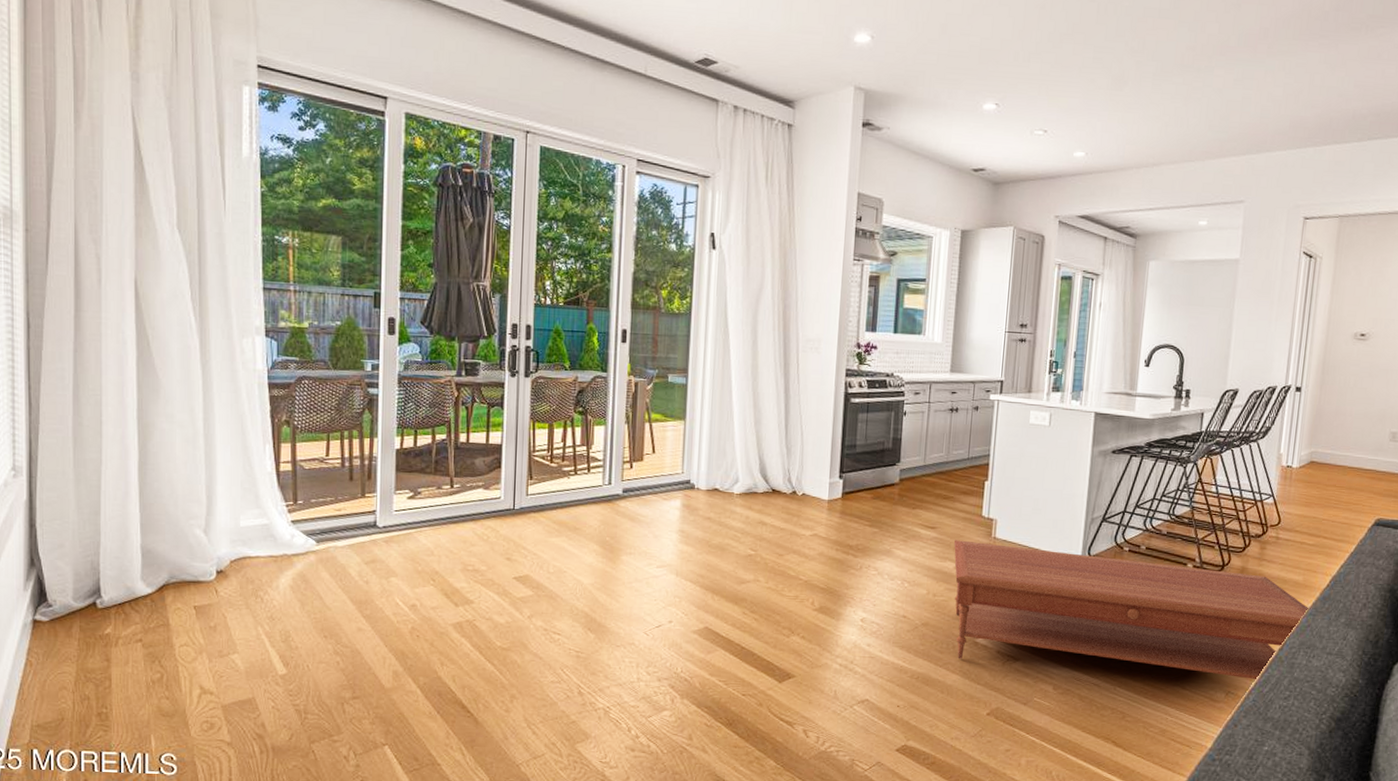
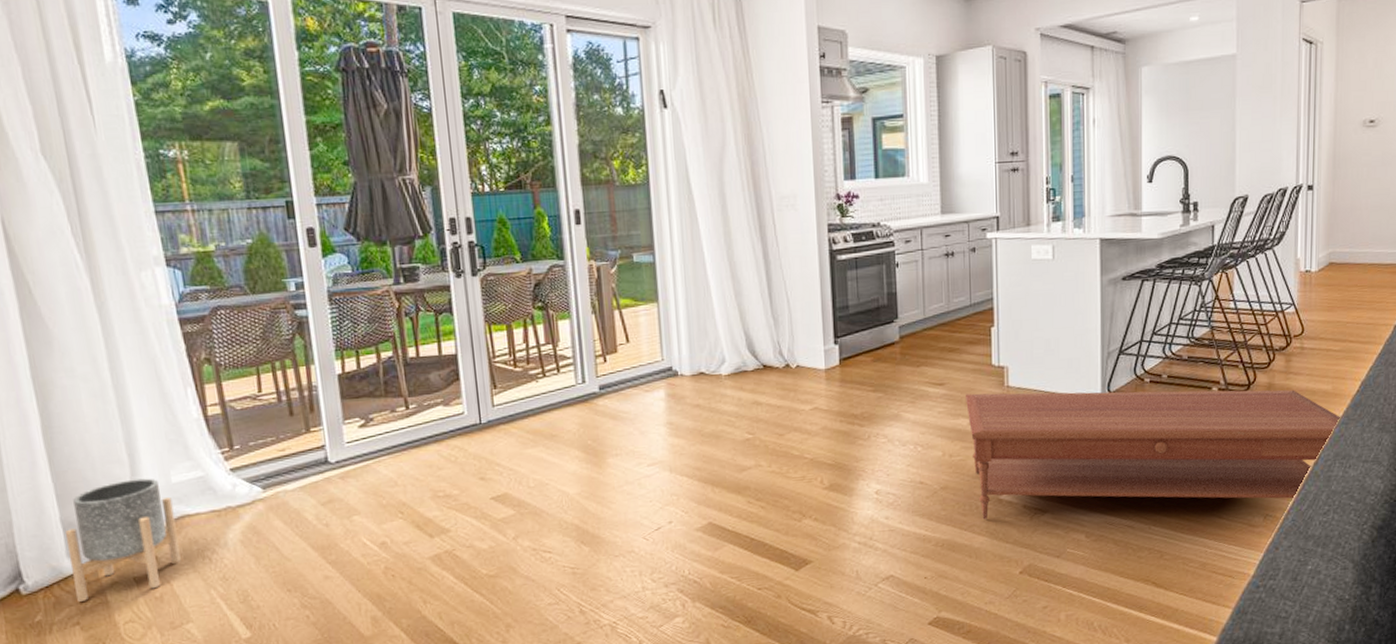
planter: none [142,518,237,621] -> present [64,478,181,602]

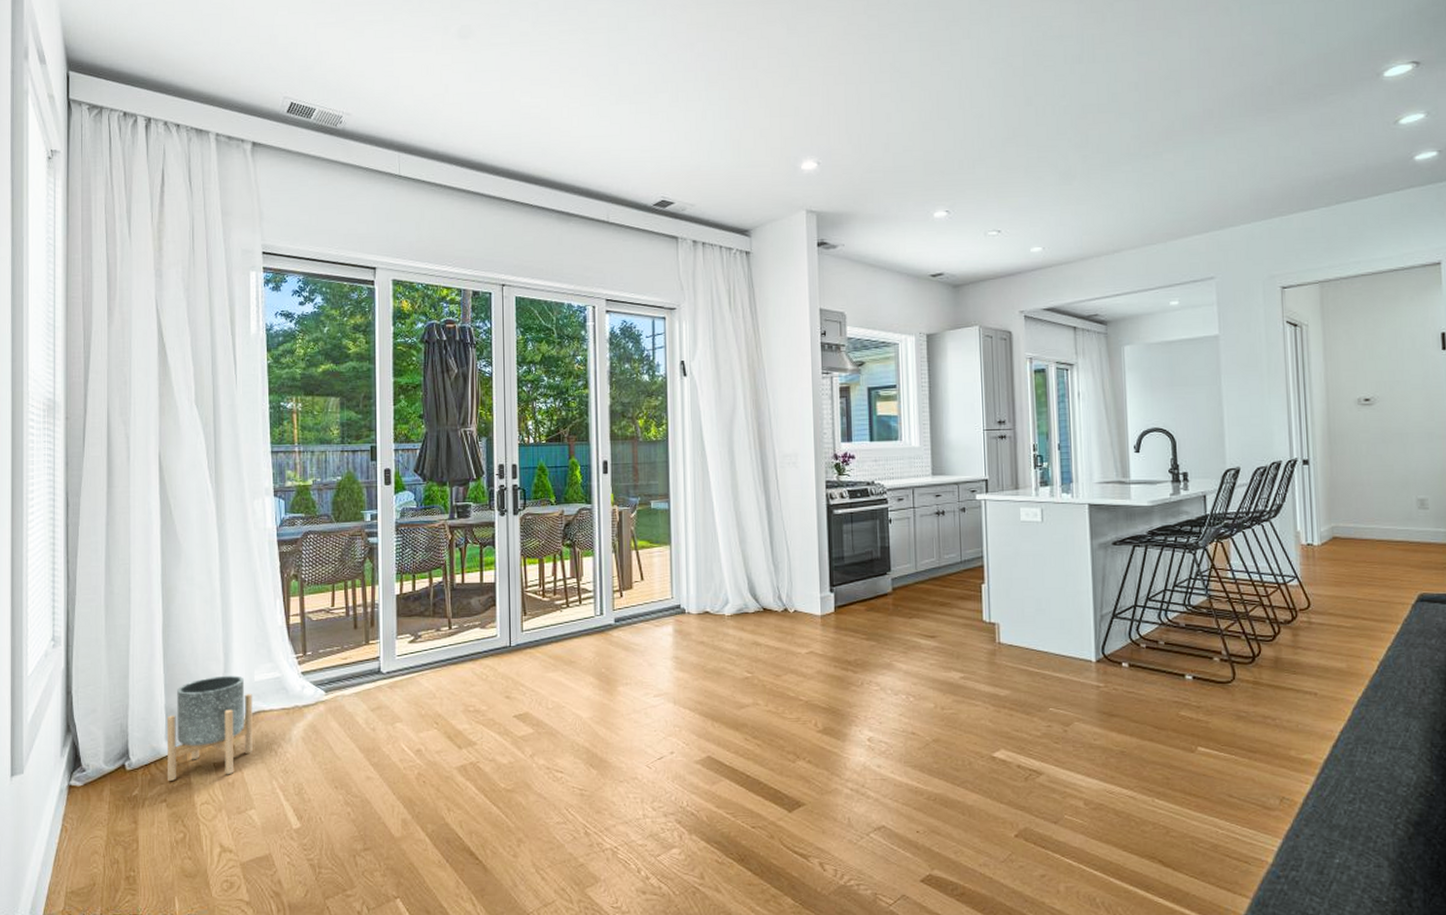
coffee table: present [965,389,1343,520] -> none [956,648,1362,783]

